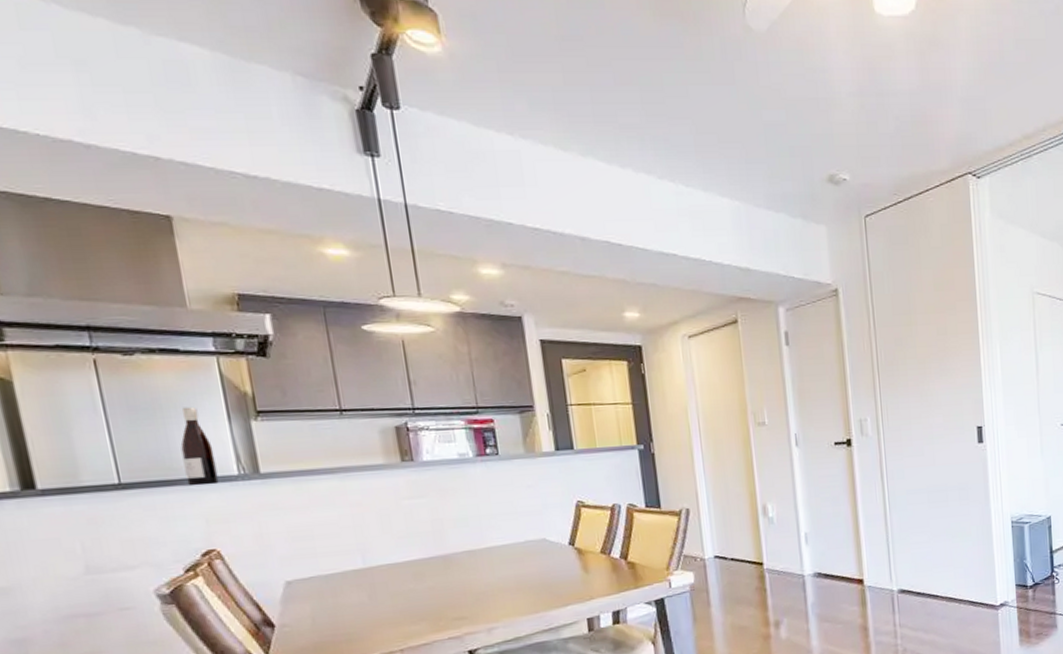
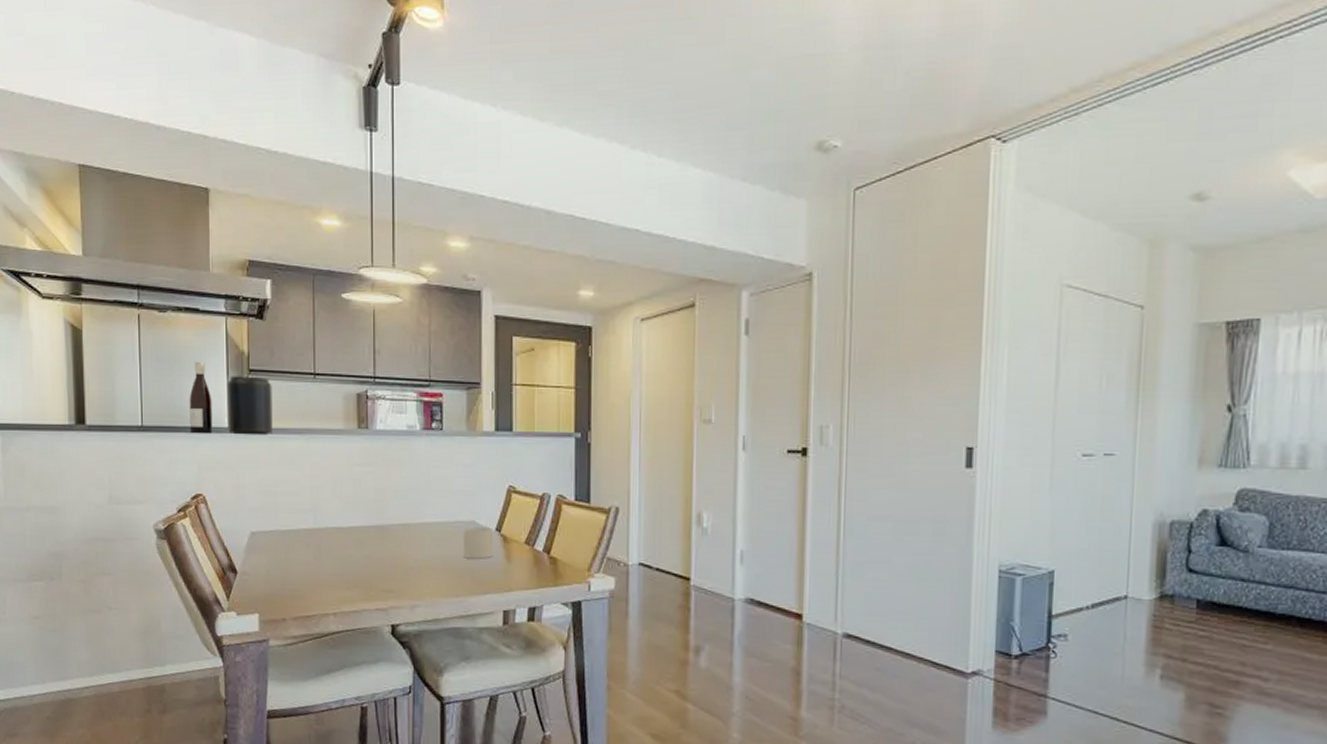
soda can: none [229,417,297,482] -> present [226,376,273,436]
mug: none [534,542,568,575] -> present [462,526,492,559]

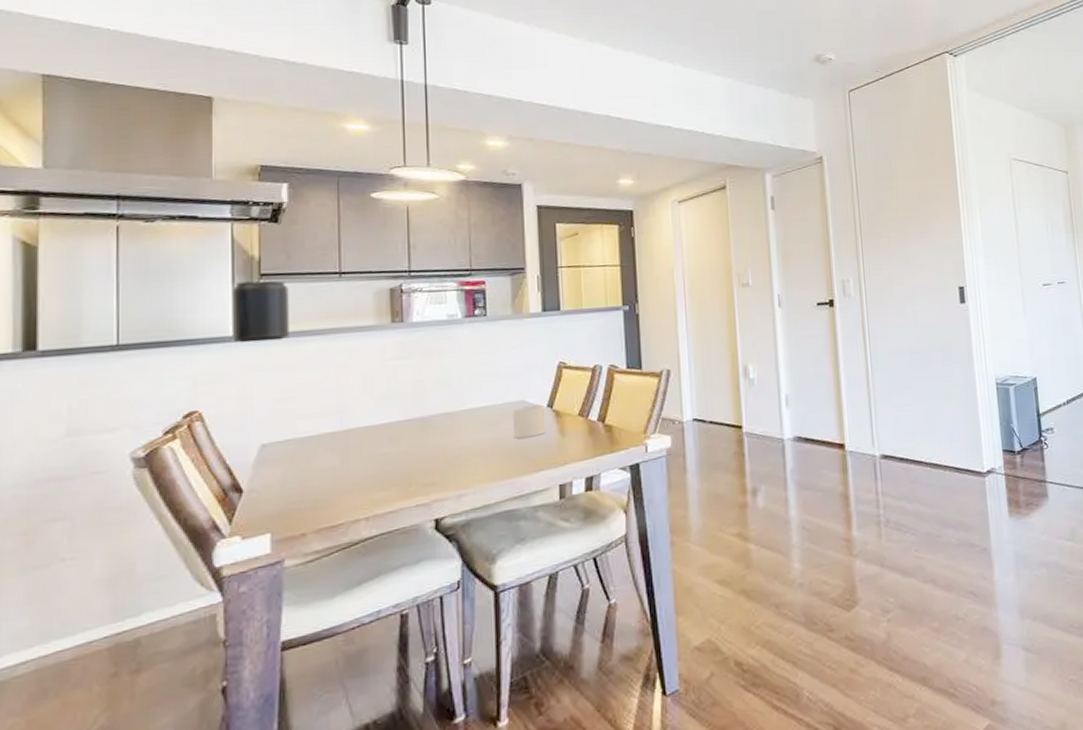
bottle: present [189,361,213,434] -> none [182,270,213,347]

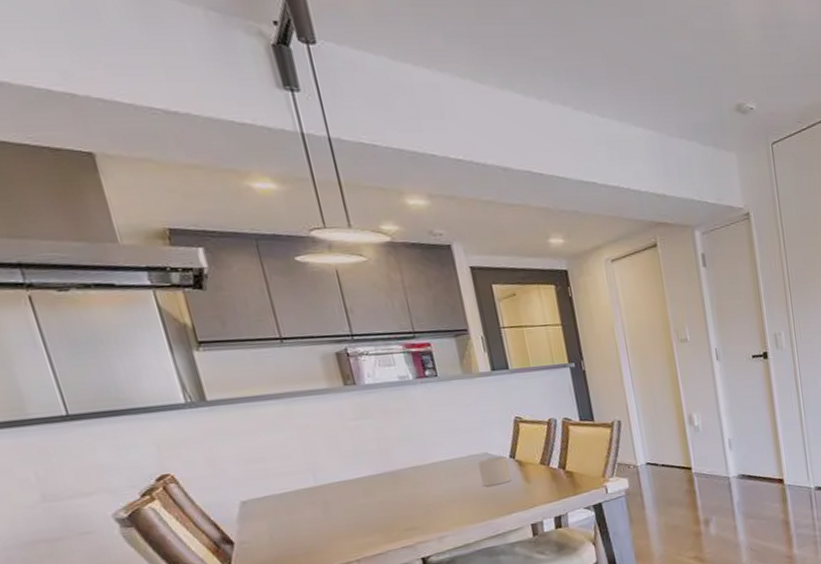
soda can: present [231,280,289,343] -> none [171,348,244,410]

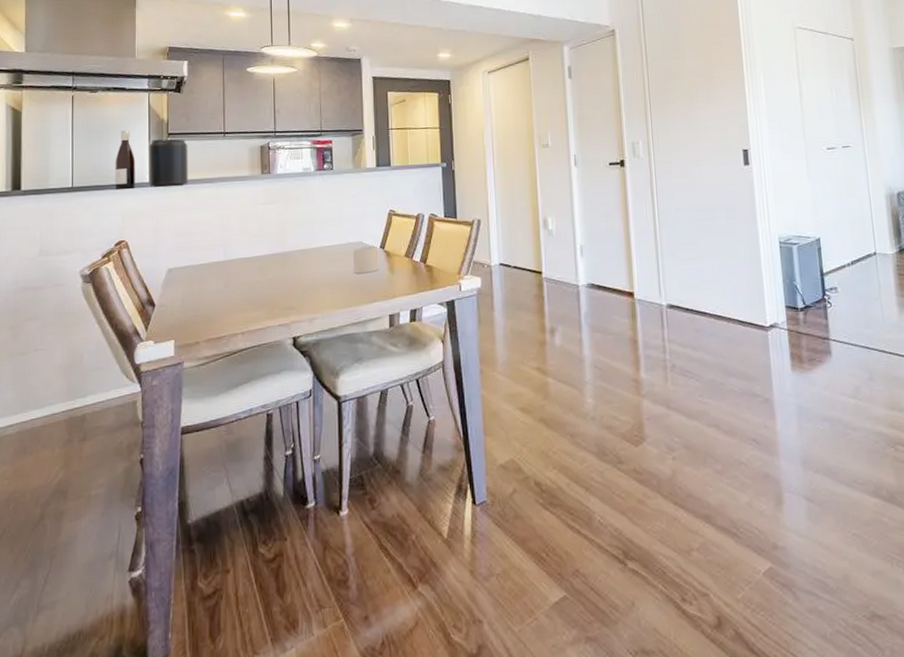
bottle: none [122,339,167,415] -> present [115,130,135,190]
soda can: none [171,348,244,410] -> present [148,138,188,188]

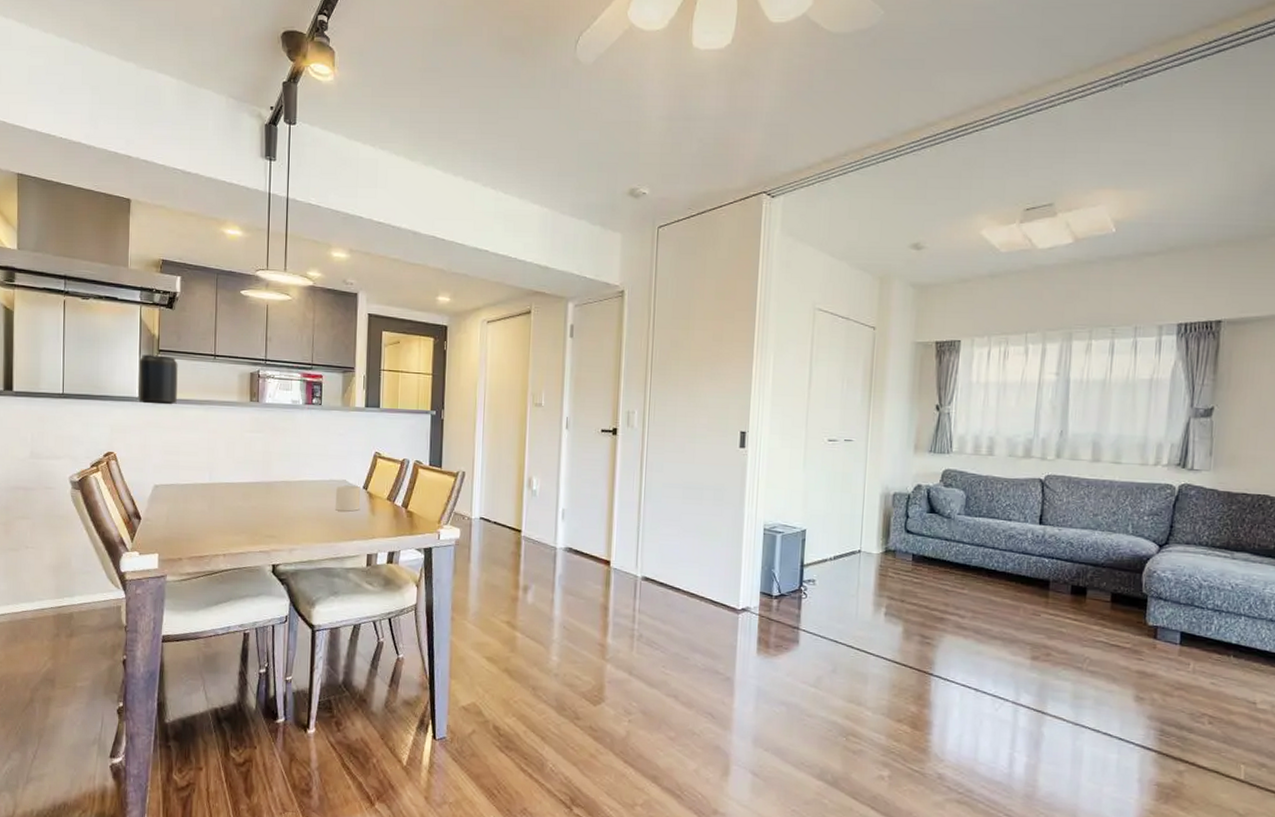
bottle: present [115,130,135,190] -> none [105,341,126,403]

